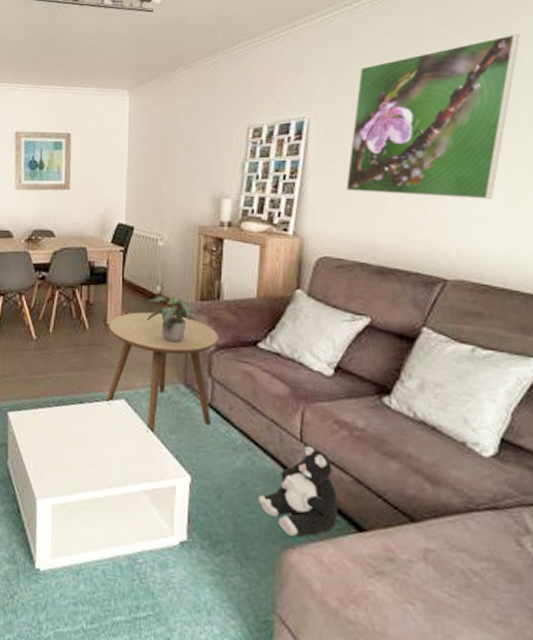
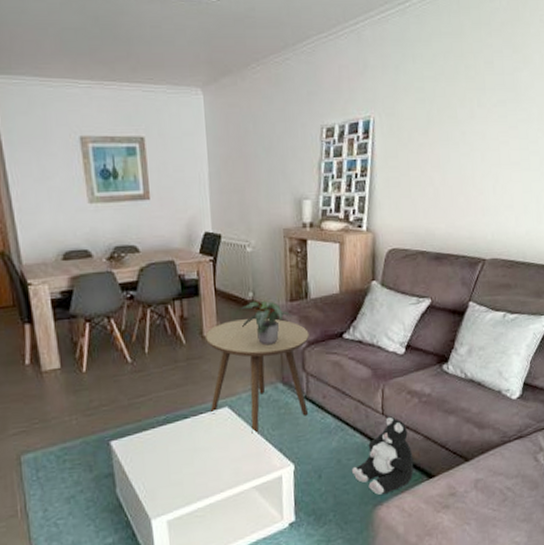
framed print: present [345,34,520,199] -> none [407,39,533,188]

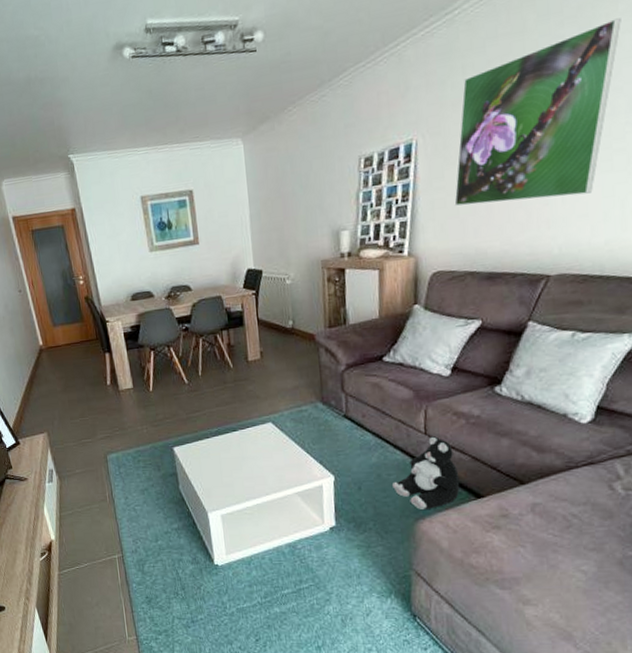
side table: present [206,318,309,435] -> none [250,344,348,448]
potted plant: present [235,300,292,346] -> none [277,327,331,369]
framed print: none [407,39,533,188] -> present [454,18,621,206]

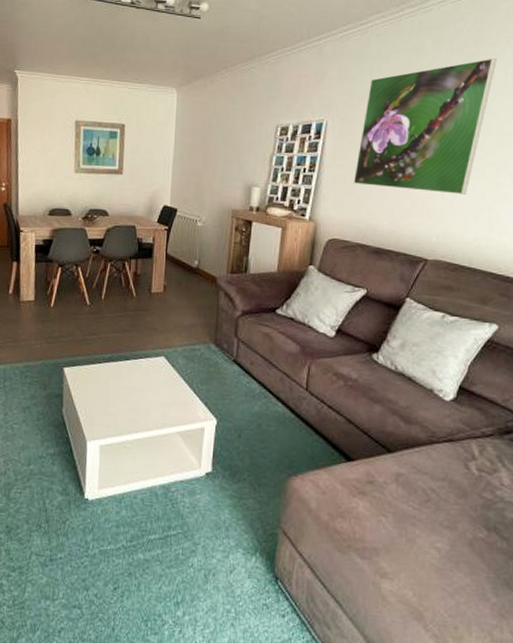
plush toy: present [393,436,460,509] -> none [271,393,333,466]

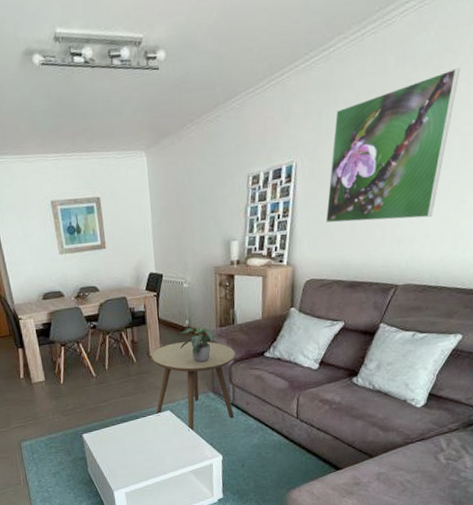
side table: none [148,282,244,386] -> present [151,341,236,432]
potted plant: none [181,268,231,309] -> present [175,326,221,363]

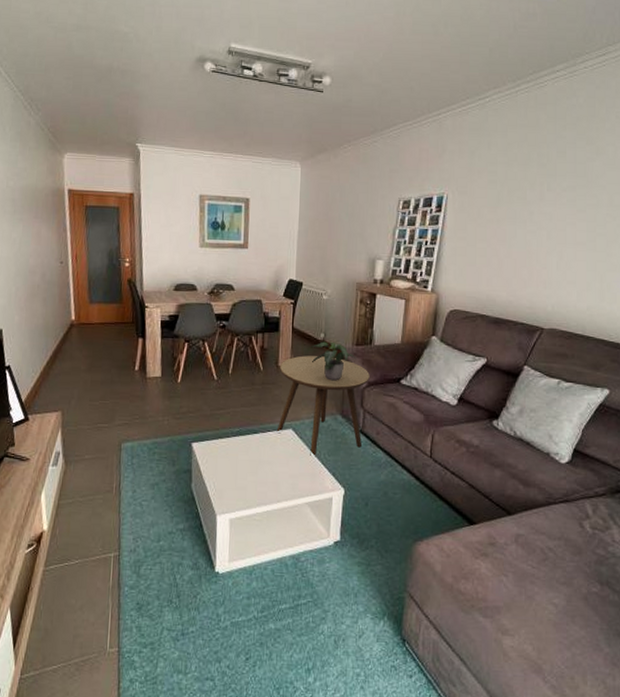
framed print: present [325,68,460,223] -> none [473,133,607,265]

